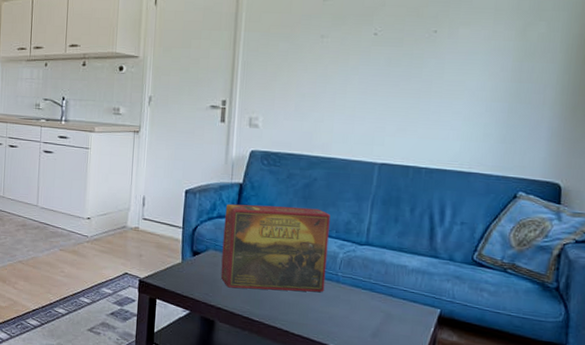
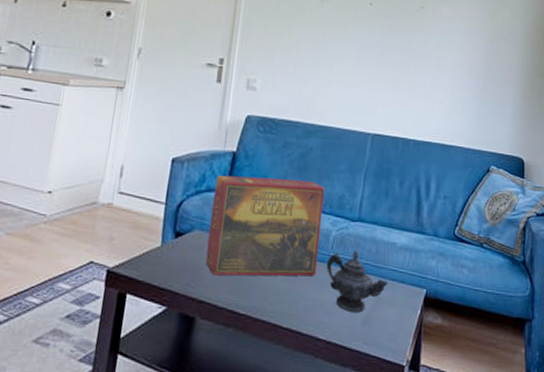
teapot: none [334,271,399,326] -> present [326,250,388,312]

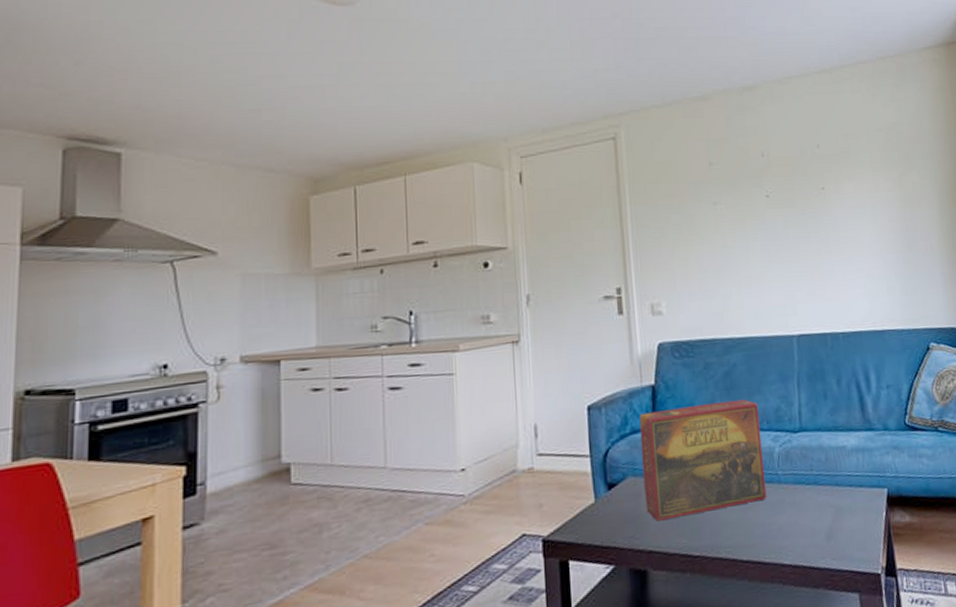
teapot: present [326,250,388,312] -> none [775,462,846,530]

